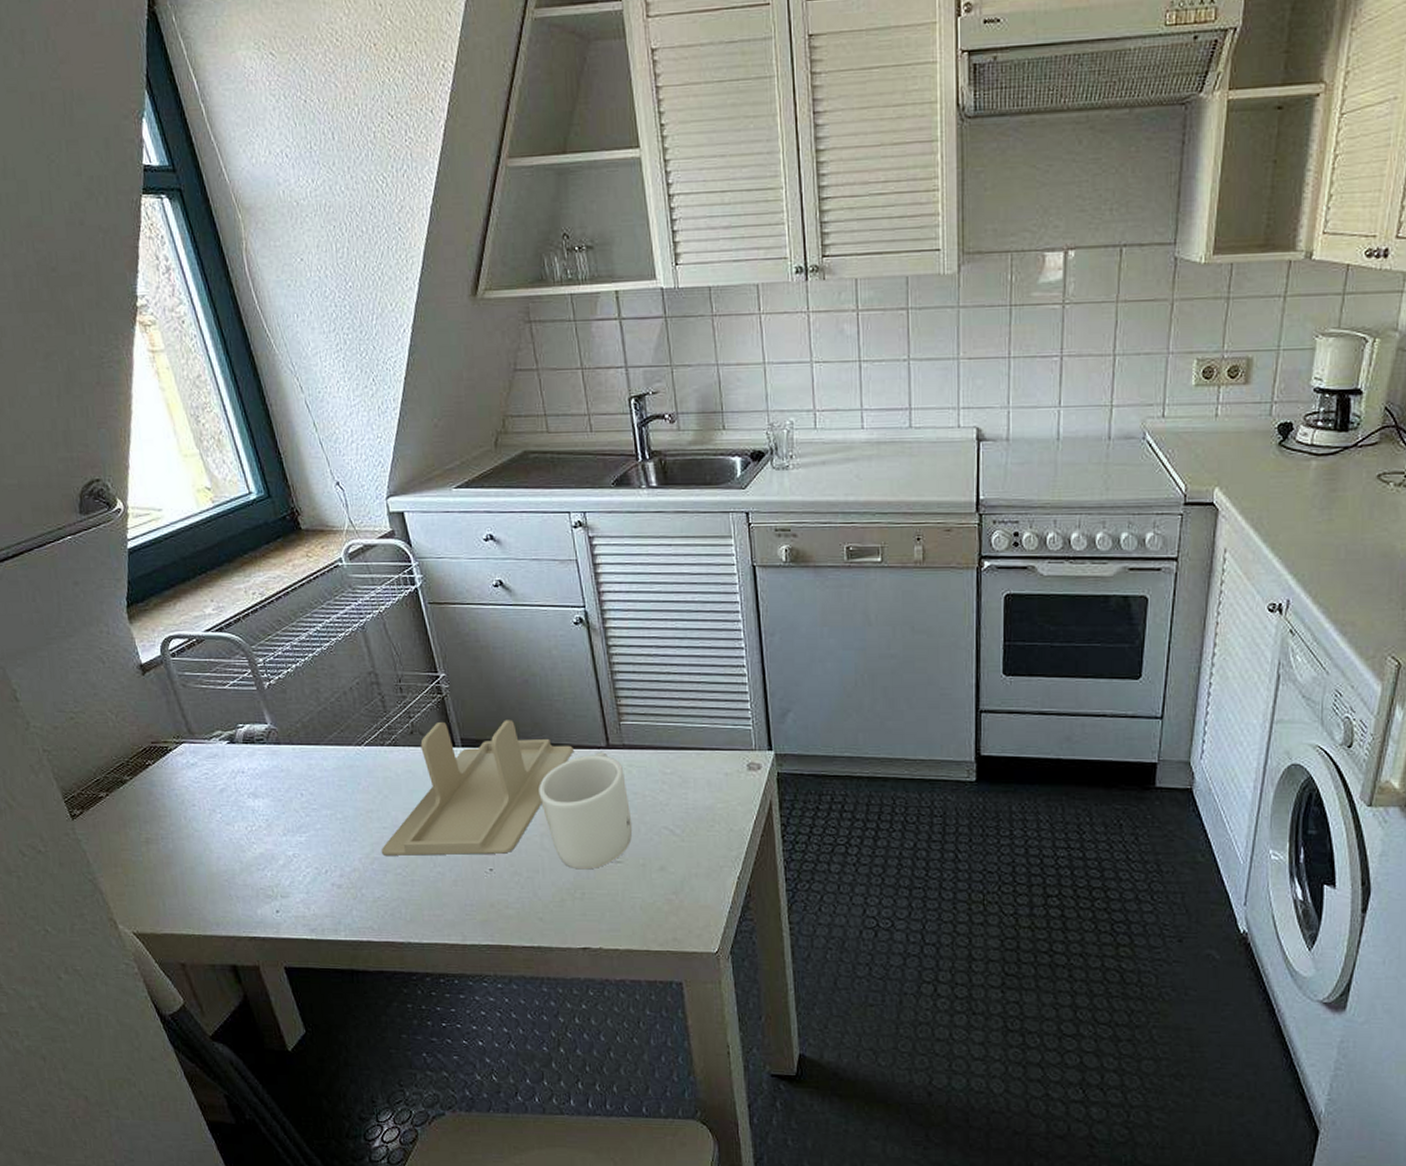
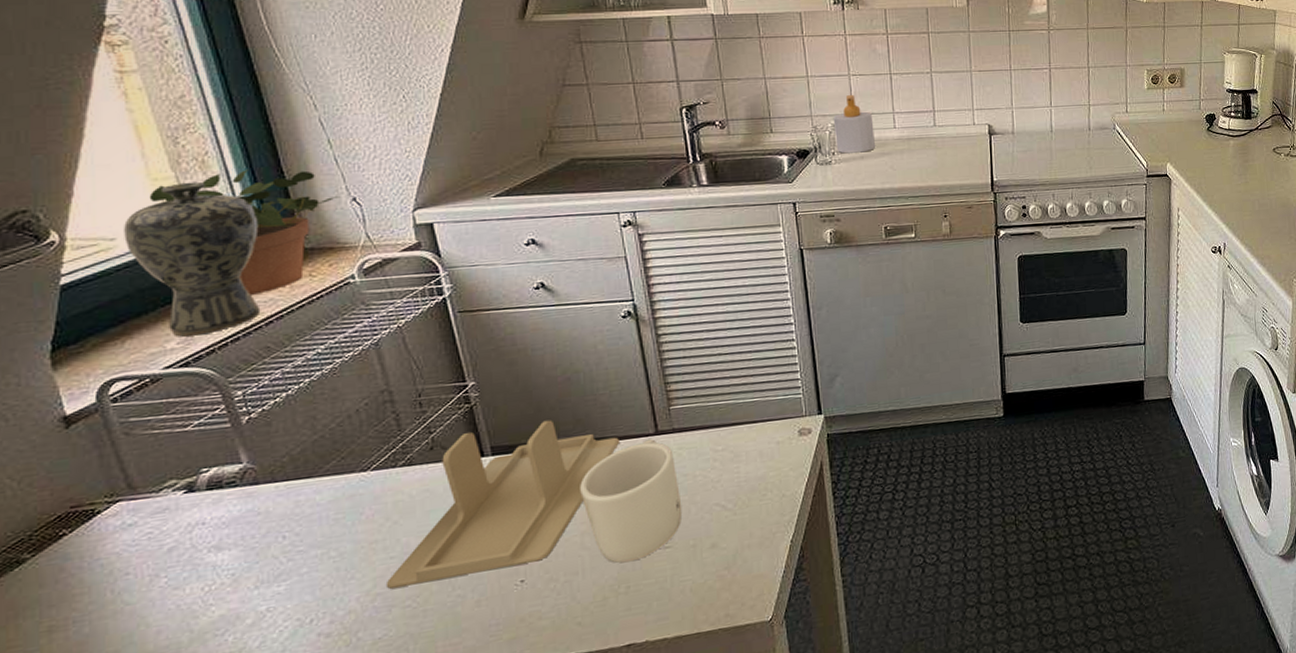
vase: none [167,459,272,604] -> present [124,181,261,337]
potted plant: none [182,449,327,570] -> present [149,169,341,295]
soap bottle: none [792,385,839,457] -> present [833,94,875,154]

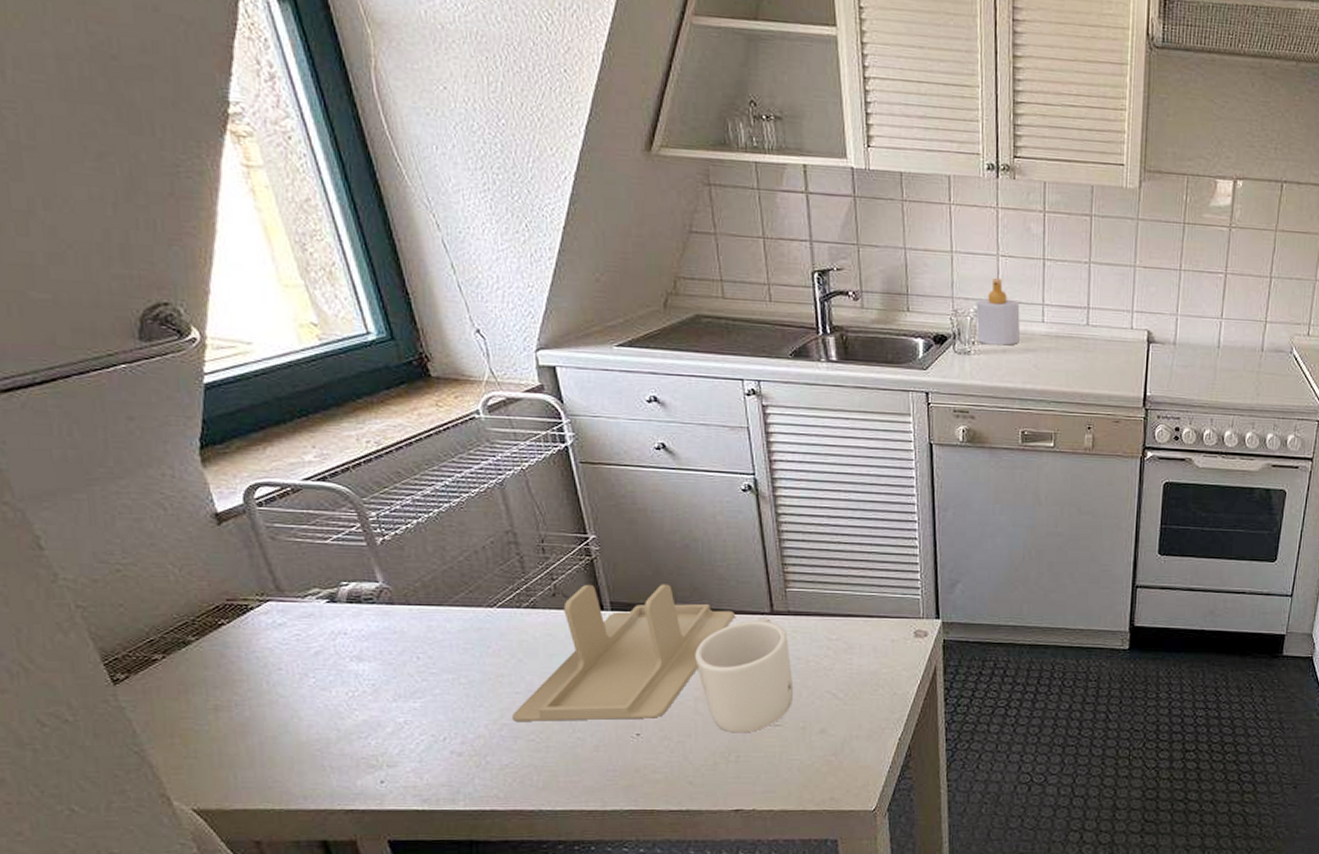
vase: present [124,181,261,337] -> none [259,292,391,452]
potted plant: present [149,169,341,295] -> none [281,286,465,418]

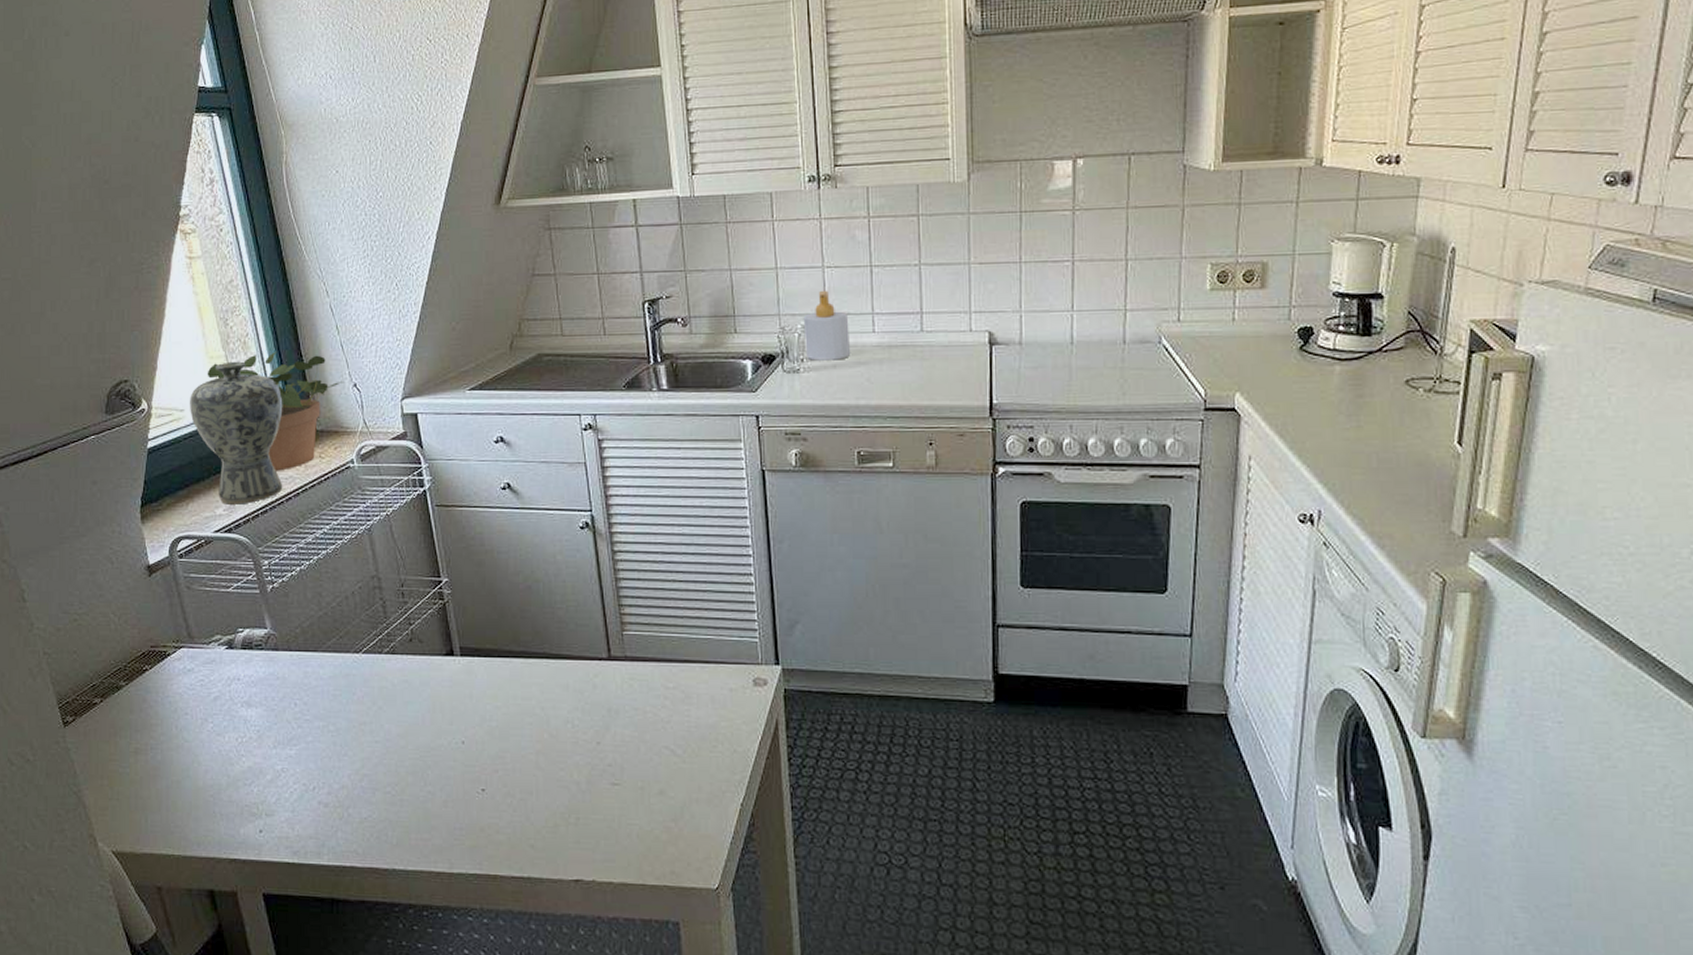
vase: none [259,292,391,452] -> present [190,361,283,505]
potted plant: none [281,286,465,418] -> present [207,352,345,471]
napkin holder: present [511,584,735,721] -> none [371,628,574,773]
mug: present [695,618,794,733] -> none [537,664,632,792]

